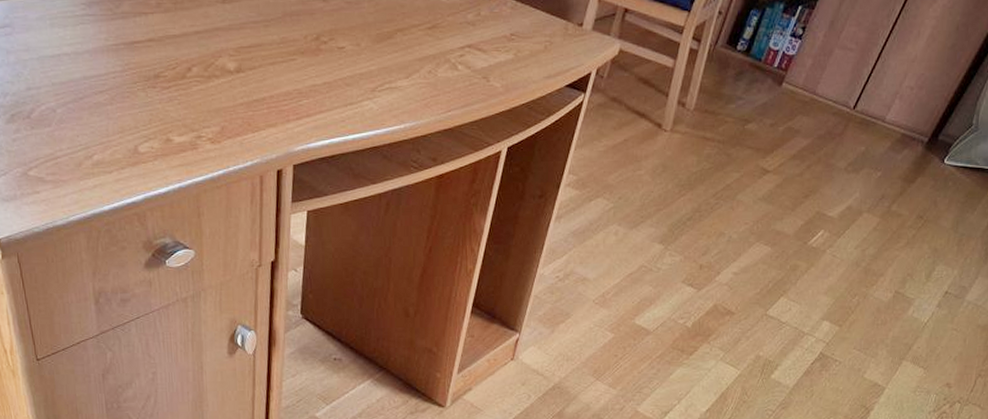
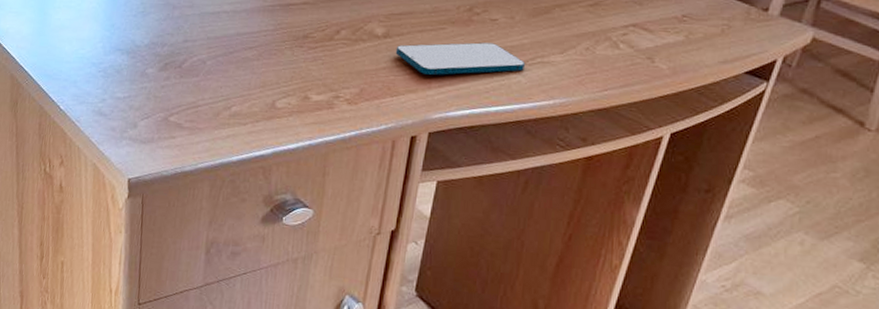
smartphone: none [250,72,376,107] -> present [395,42,526,75]

